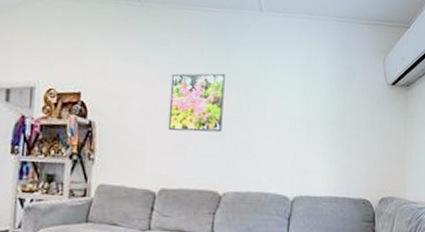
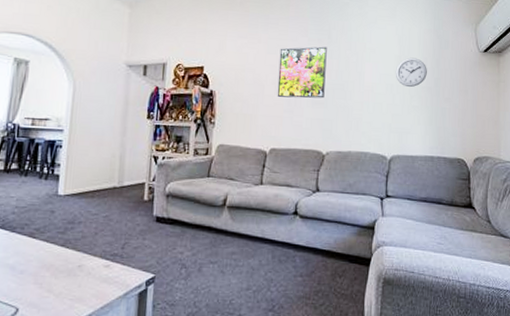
wall clock: none [299,88,333,121] -> present [395,57,427,87]

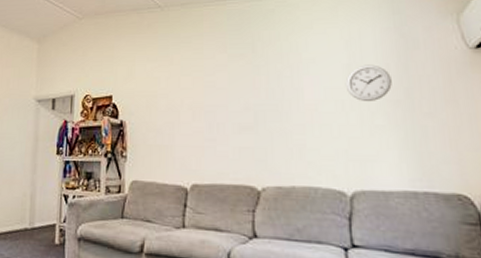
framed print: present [277,46,327,99] -> none [195,62,254,124]

